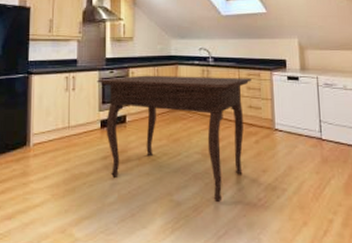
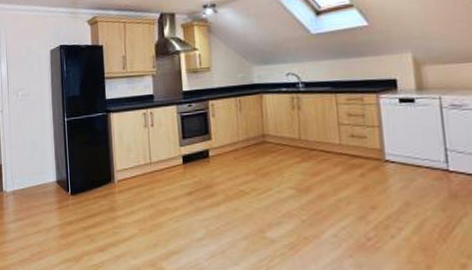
dining table: present [97,75,251,203] -> none [175,103,353,242]

